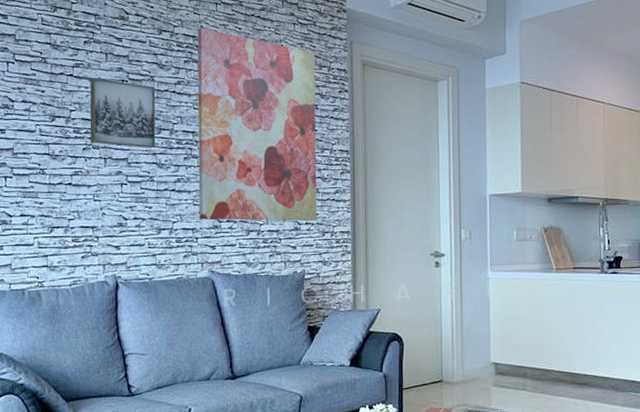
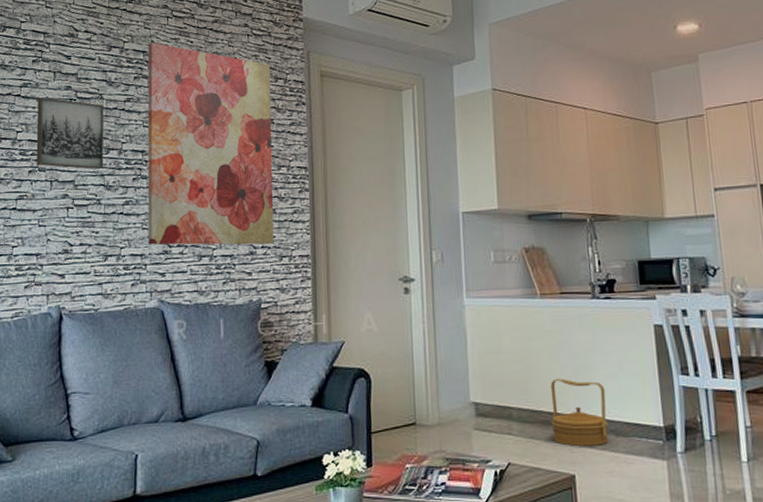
basket: none [560,342,610,401] -> present [550,378,609,447]

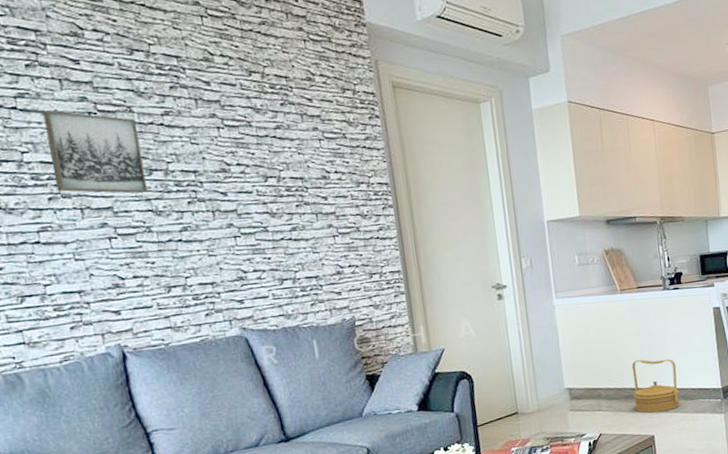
wall art: present [147,42,274,245] -> none [181,46,362,272]

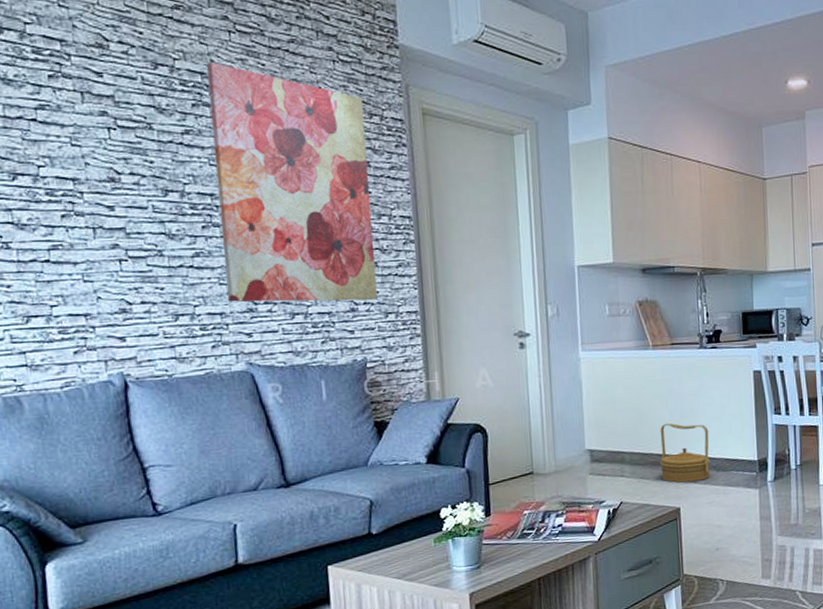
wall art: present [42,110,148,194] -> none [62,124,163,216]
wall art: none [181,46,362,272] -> present [206,62,378,303]

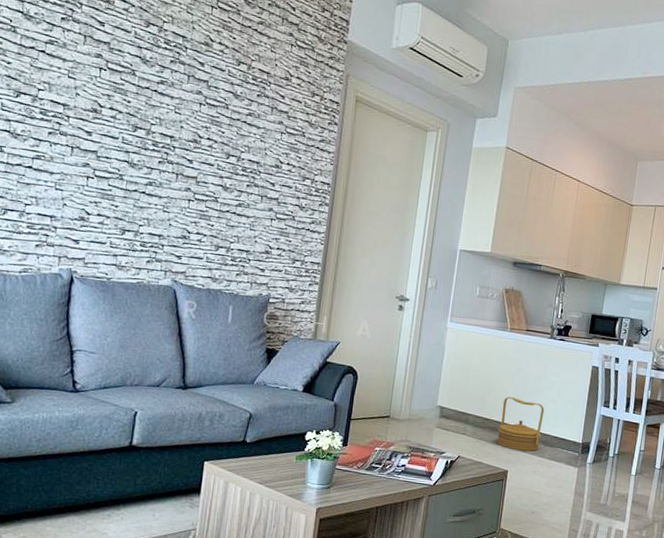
wall art: present [206,62,378,303] -> none [168,29,309,248]

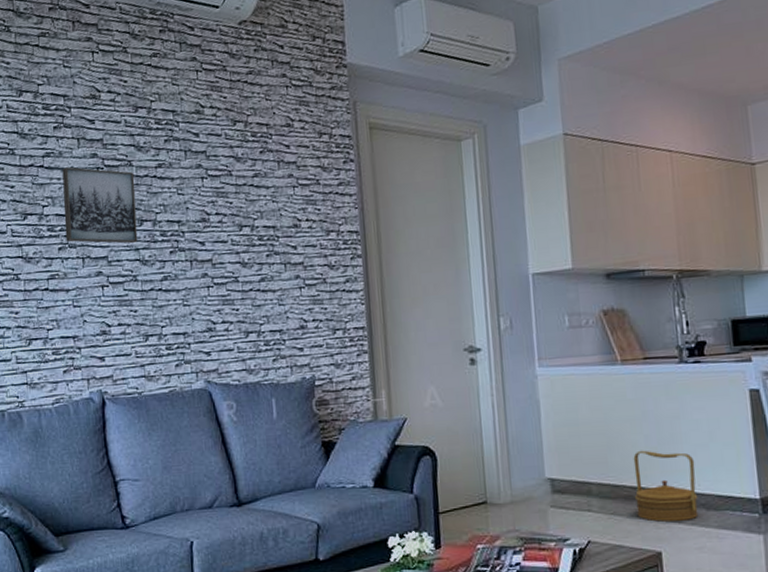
wall art: none [57,59,136,146] -> present [62,167,138,244]

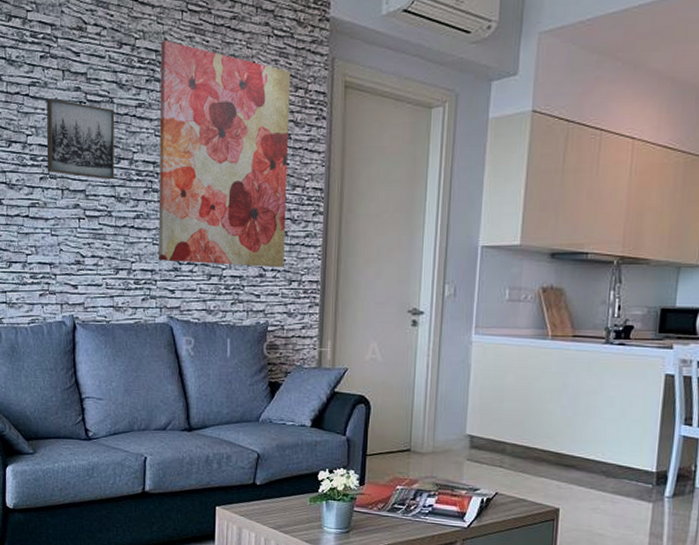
wall art: none [177,100,326,323] -> present [158,40,290,268]
basket: present [633,450,699,522] -> none [543,418,603,485]

